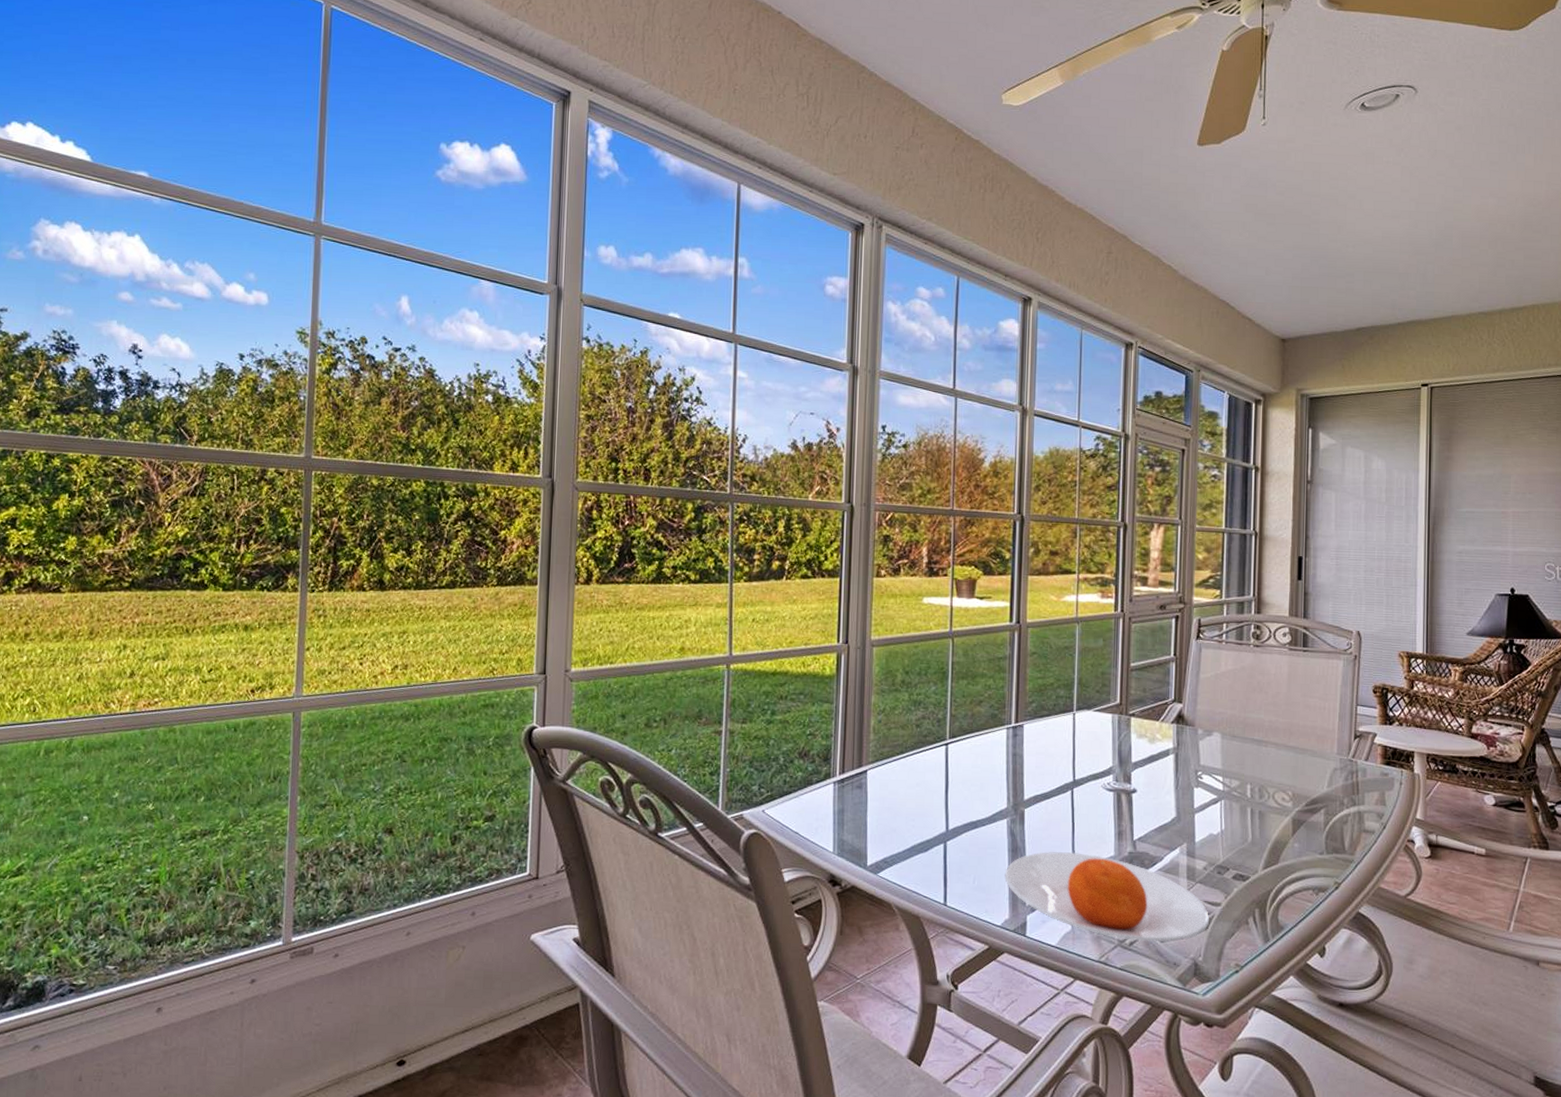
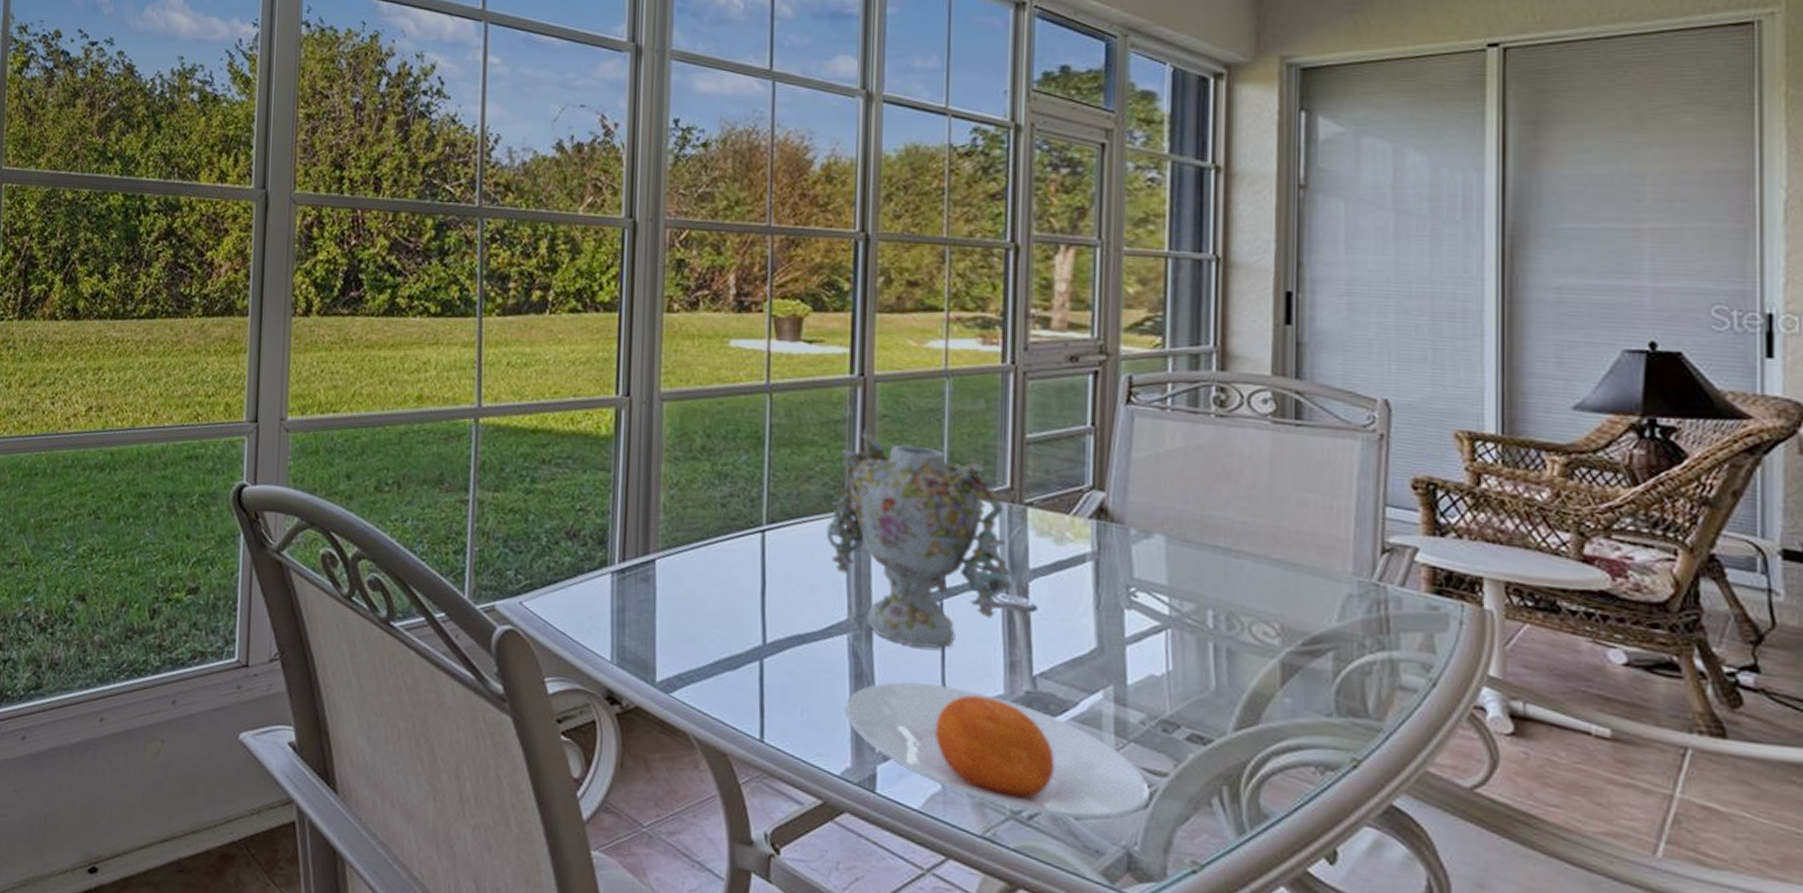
vase: none [993,663,1121,825] -> present [827,428,1012,649]

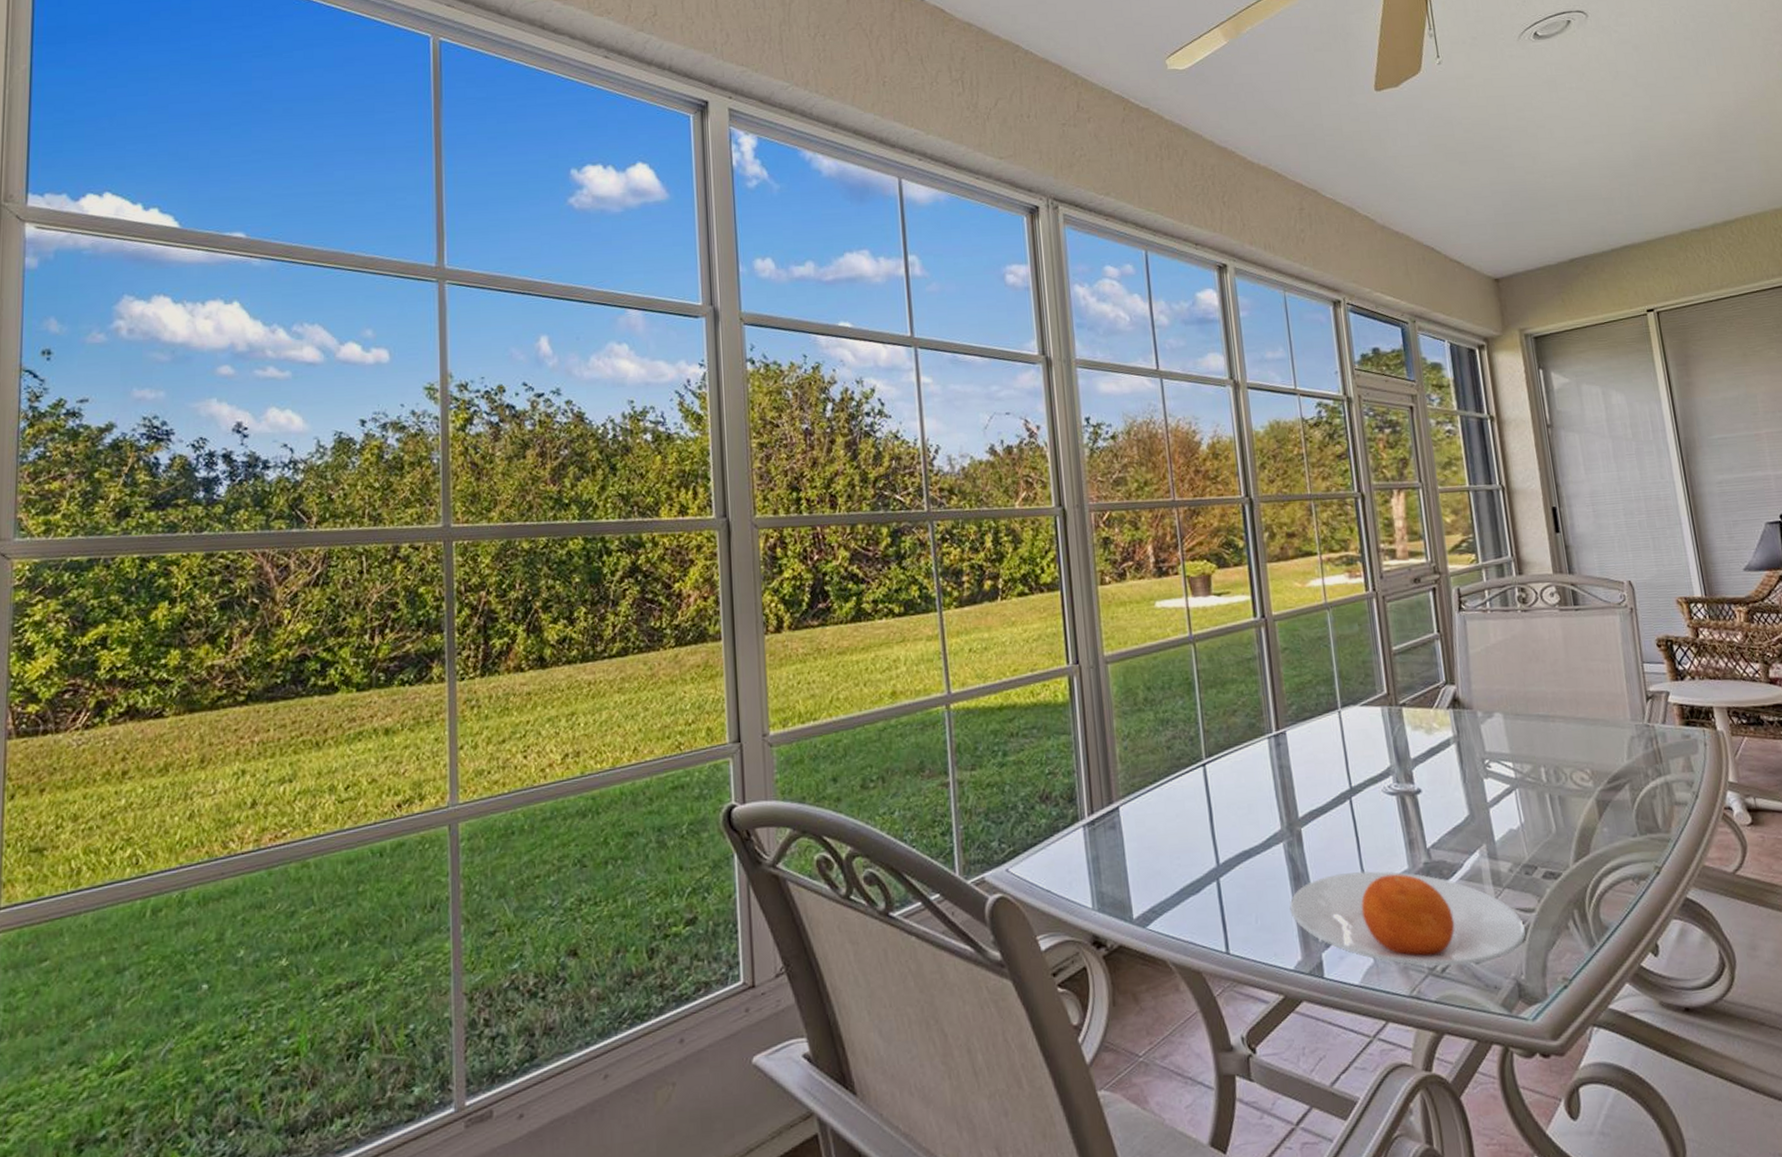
vase: present [827,428,1012,649] -> none [1254,662,1401,843]

